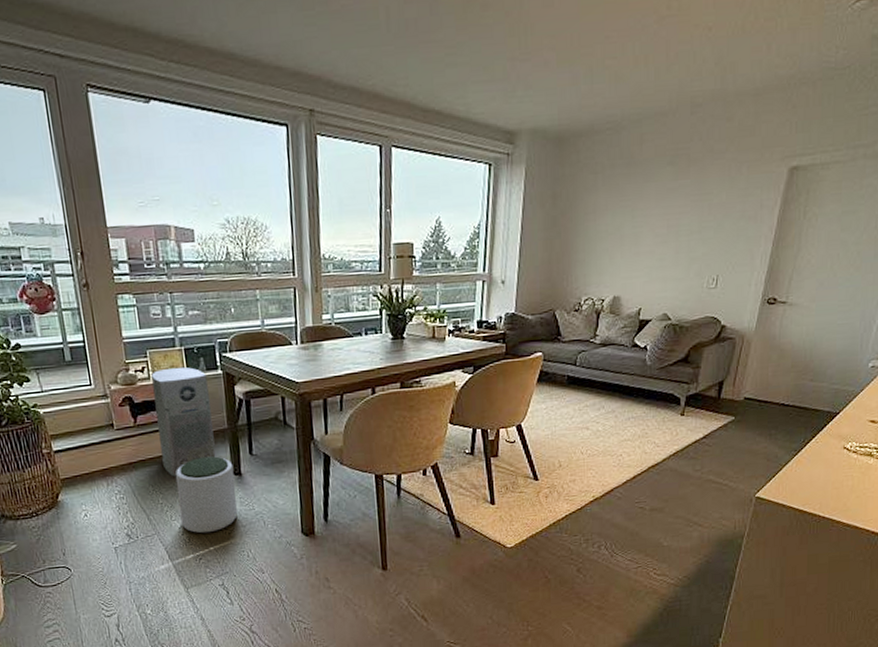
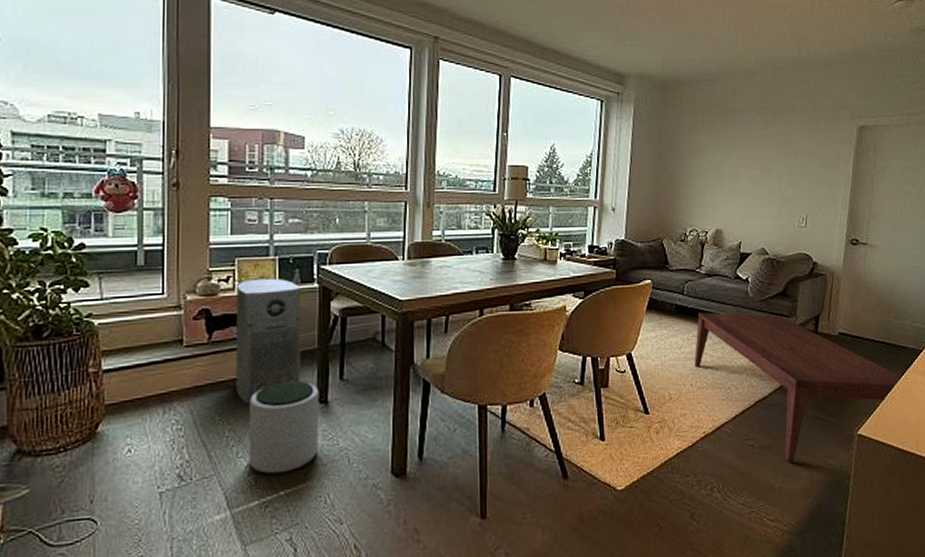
coffee table: none [585,382,812,523] -> present [694,312,903,462]

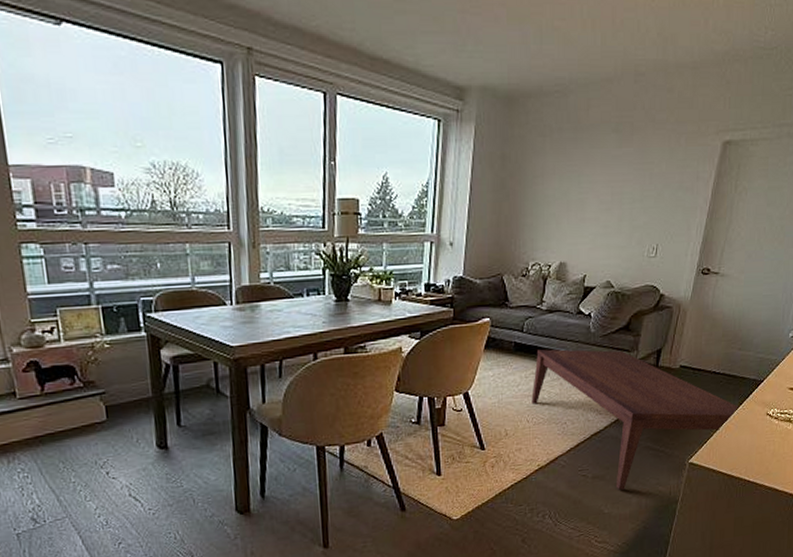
air purifier: present [236,279,300,404] -> none [62,328,139,452]
plant pot: present [248,380,319,474] -> none [90,428,163,515]

